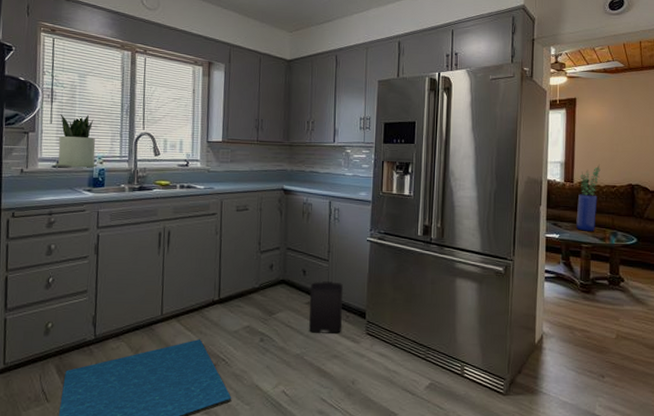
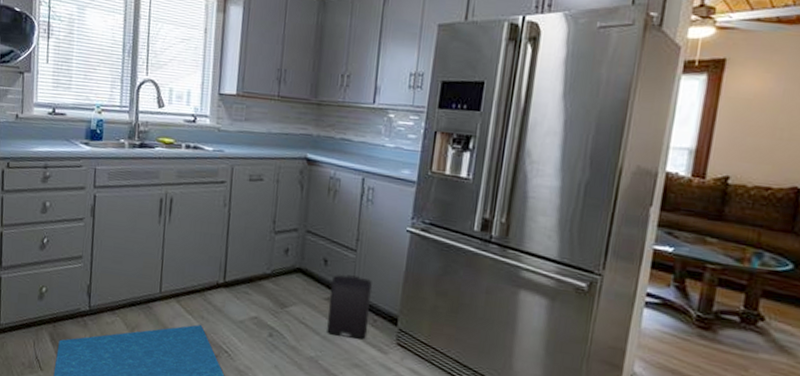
planter: present [54,114,98,169] -> none [50,53,96,118]
vase: present [576,164,601,232] -> none [701,155,751,249]

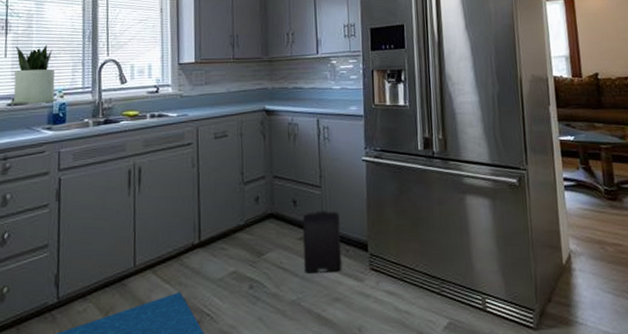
planter: none [50,53,96,118] -> present [9,45,58,106]

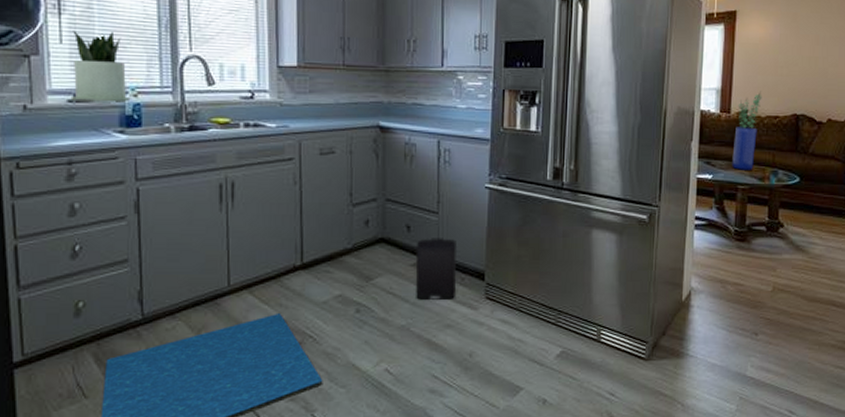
vase: none [588,55,613,131] -> present [732,91,762,172]

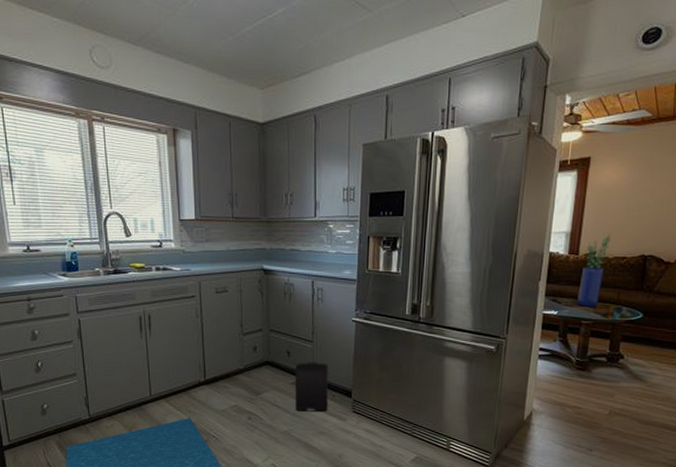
planter: present [70,31,131,103] -> none [22,194,69,253]

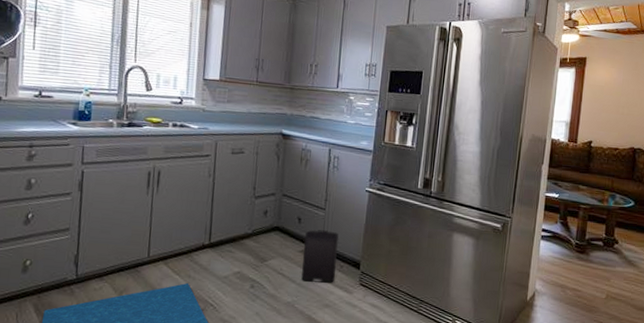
vase: present [577,233,611,308] -> none [576,126,605,194]

